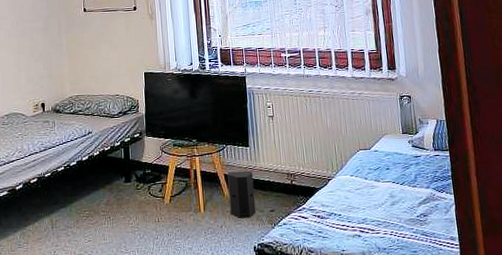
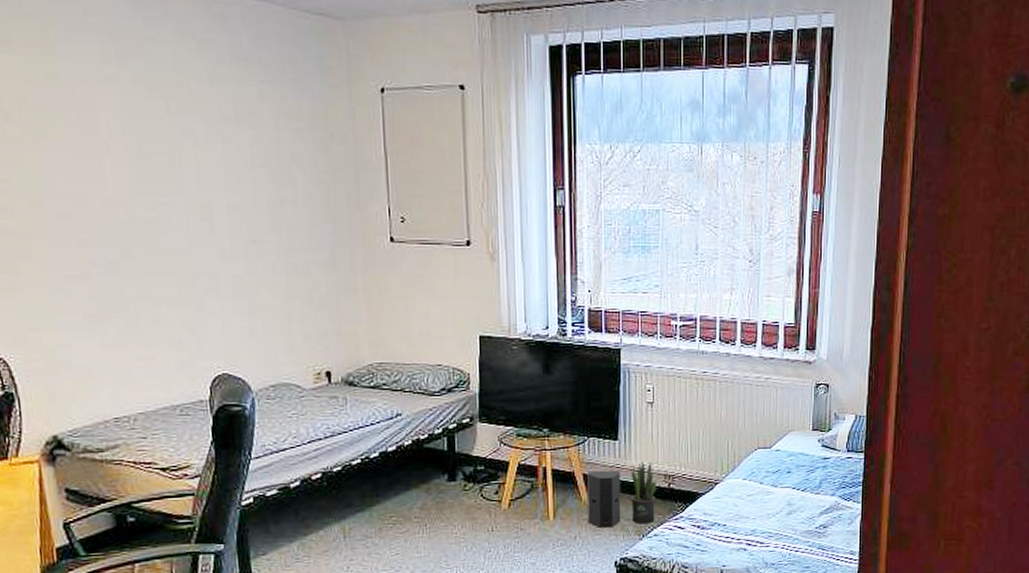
potted plant: none [260,163,283,215] -> present [631,462,656,525]

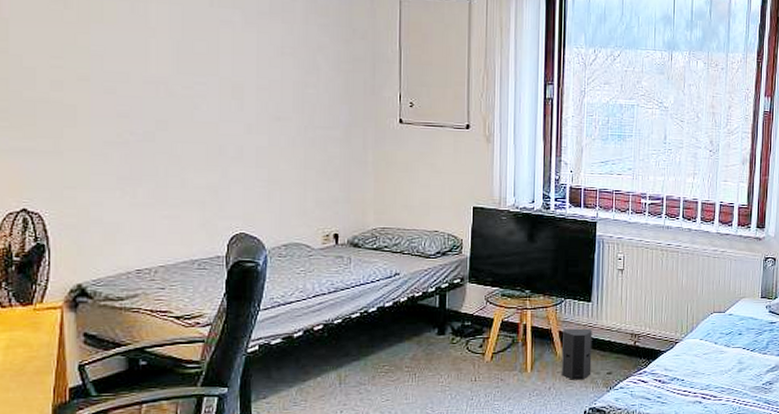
potted plant: present [631,462,656,525] -> none [601,322,624,378]

